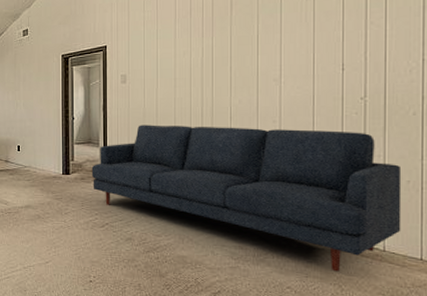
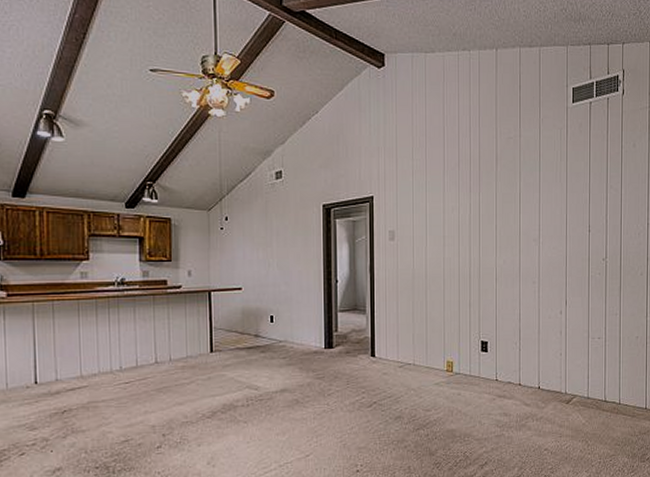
sofa: present [91,125,402,272] -> none [357,287,632,428]

